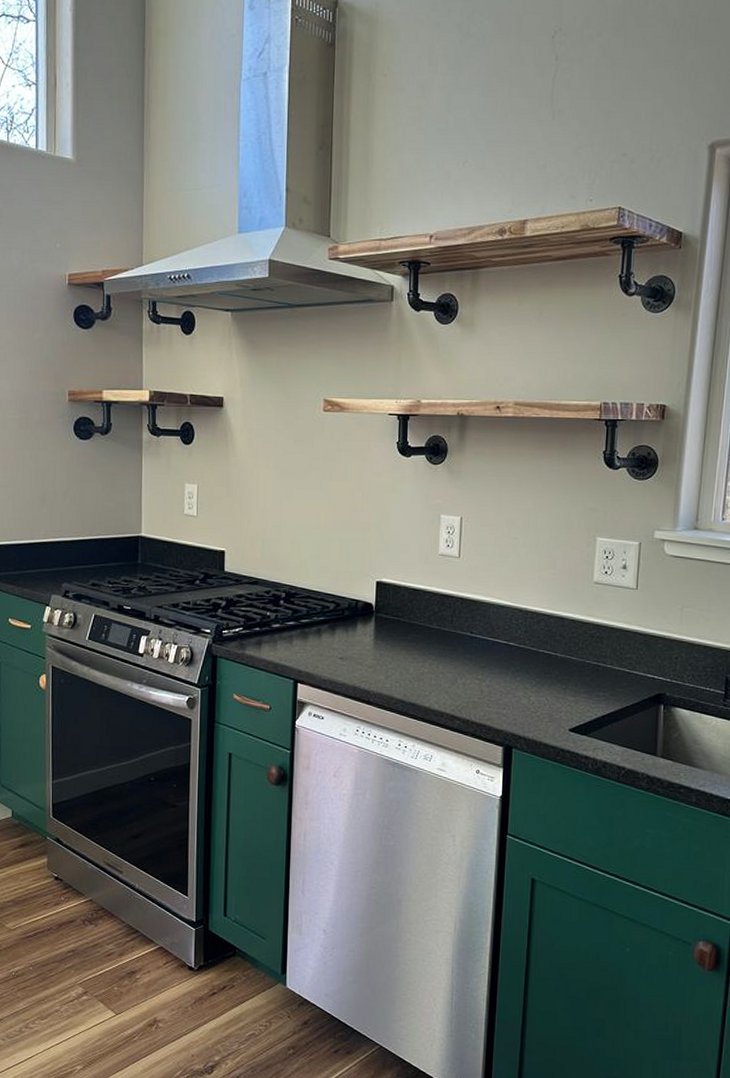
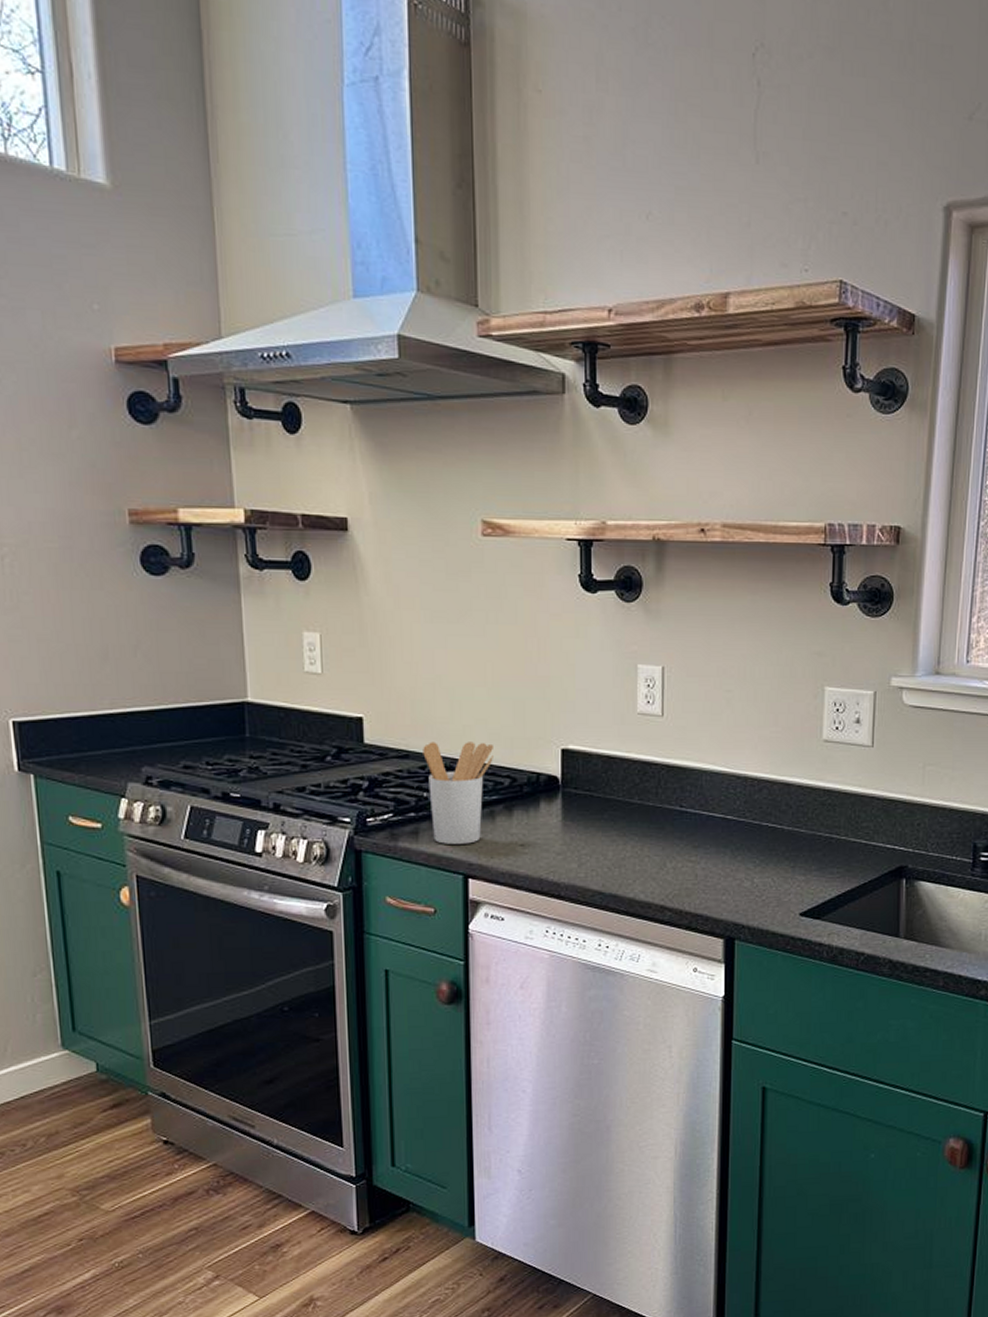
utensil holder: none [268,572,323,655] -> present [423,742,493,844]

